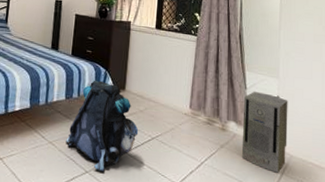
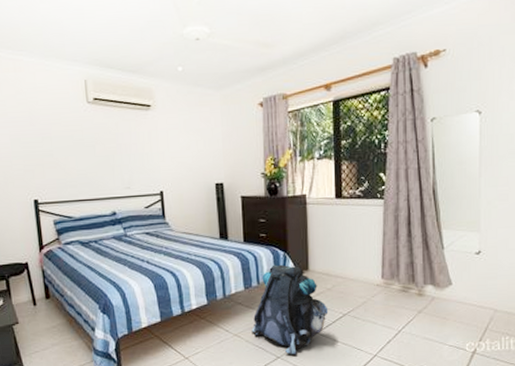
air purifier: present [241,92,288,173] -> none [441,250,491,329]

